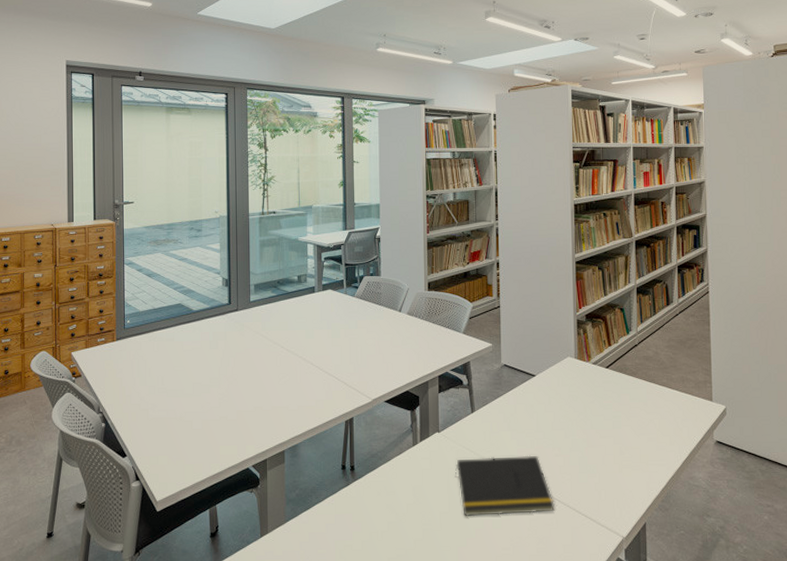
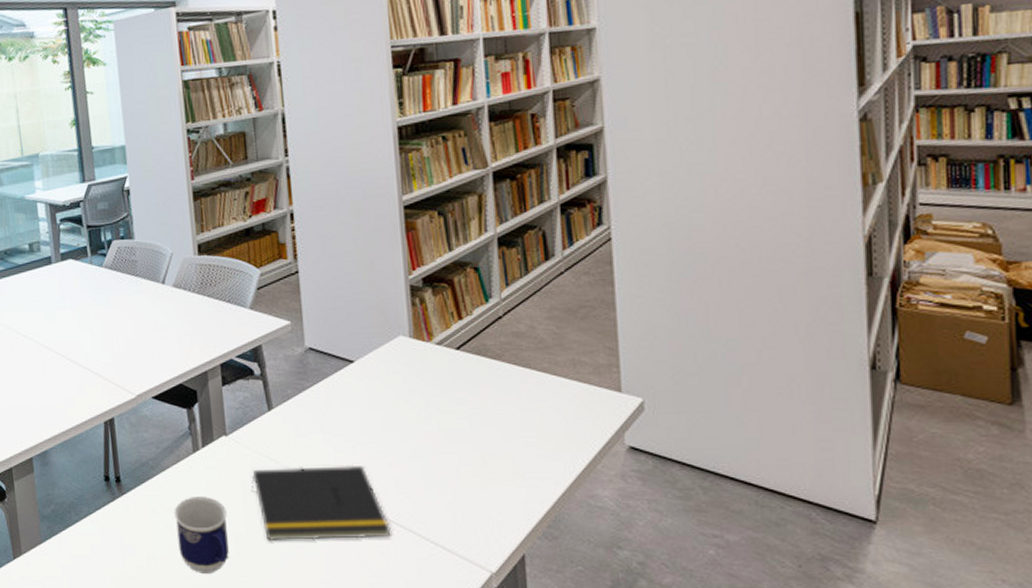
cup: none [394,481,435,545] -> present [174,497,229,574]

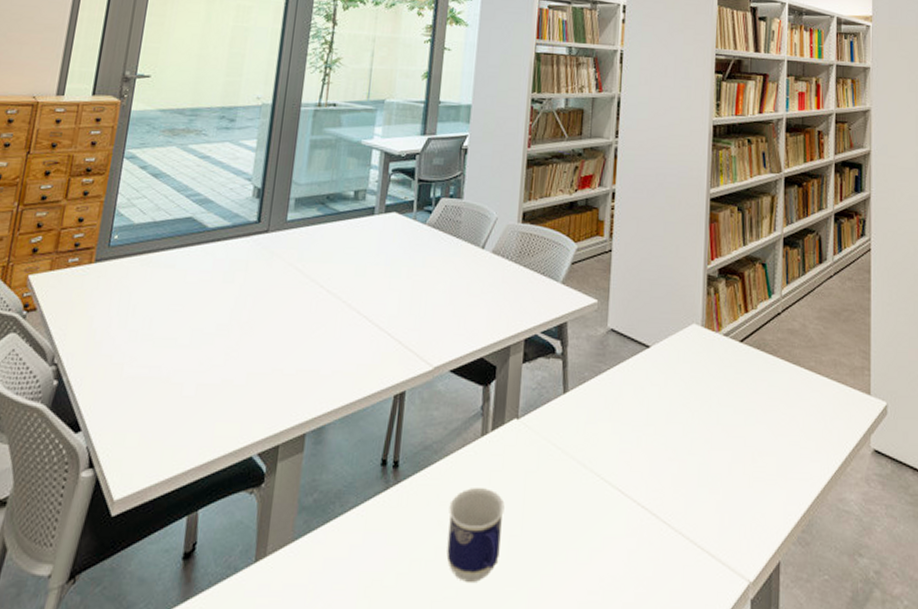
notepad: present [251,465,391,541] -> none [534,457,663,543]

